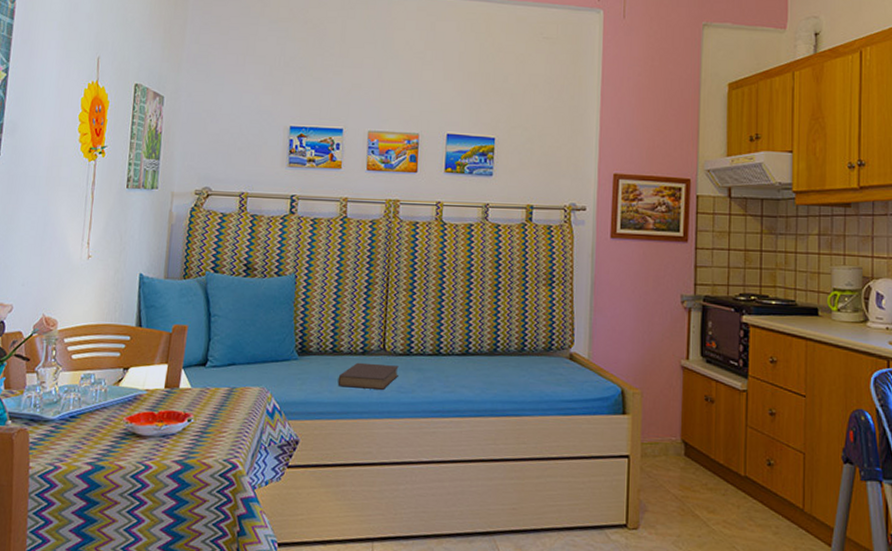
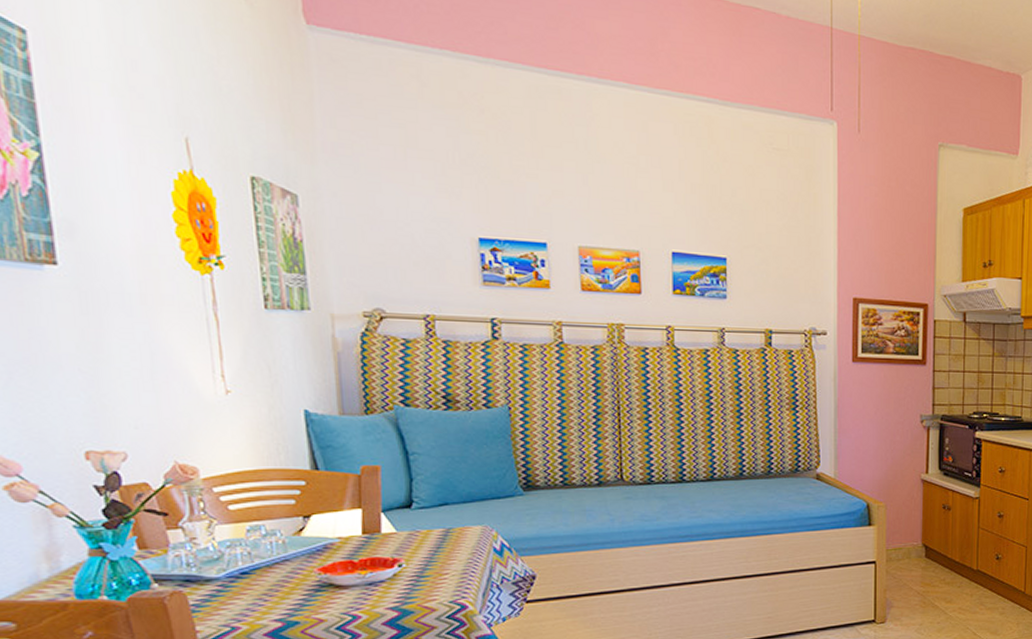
book: present [337,362,399,390] -> none [573,494,640,520]

